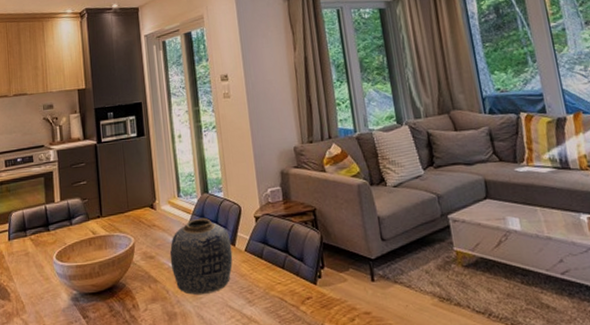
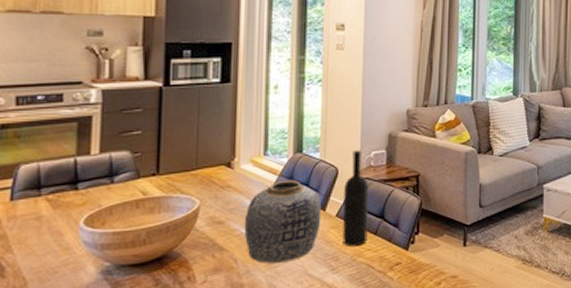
wine bottle: none [248,188,277,281] -> present [343,150,369,247]

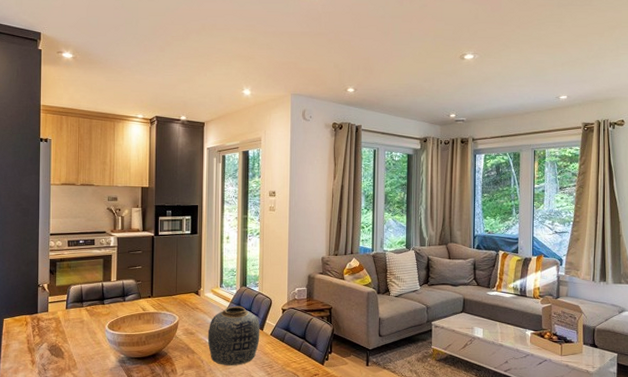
wine bottle: present [343,150,369,247] -> none [275,287,294,359]

